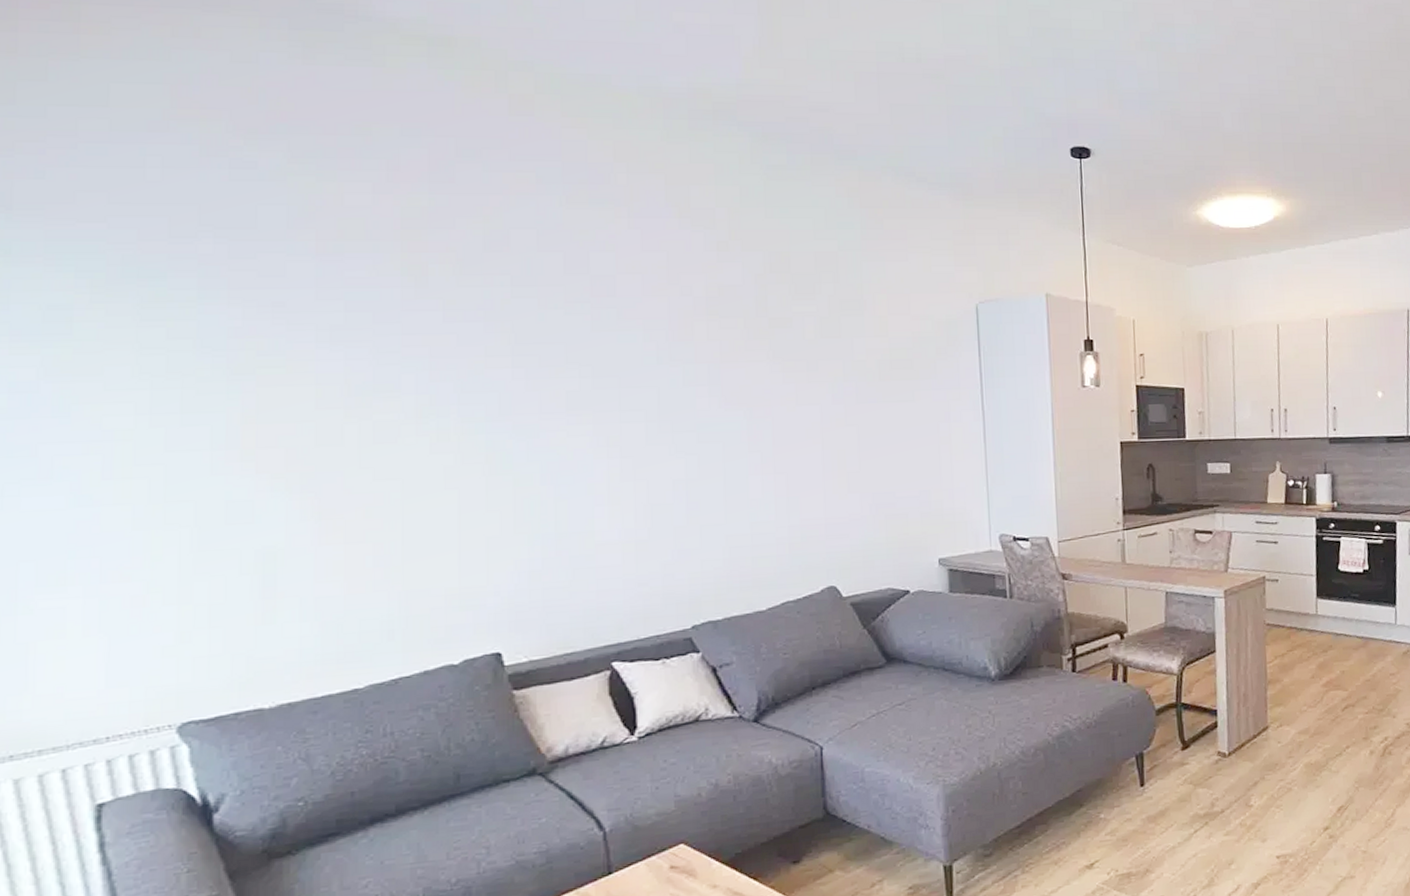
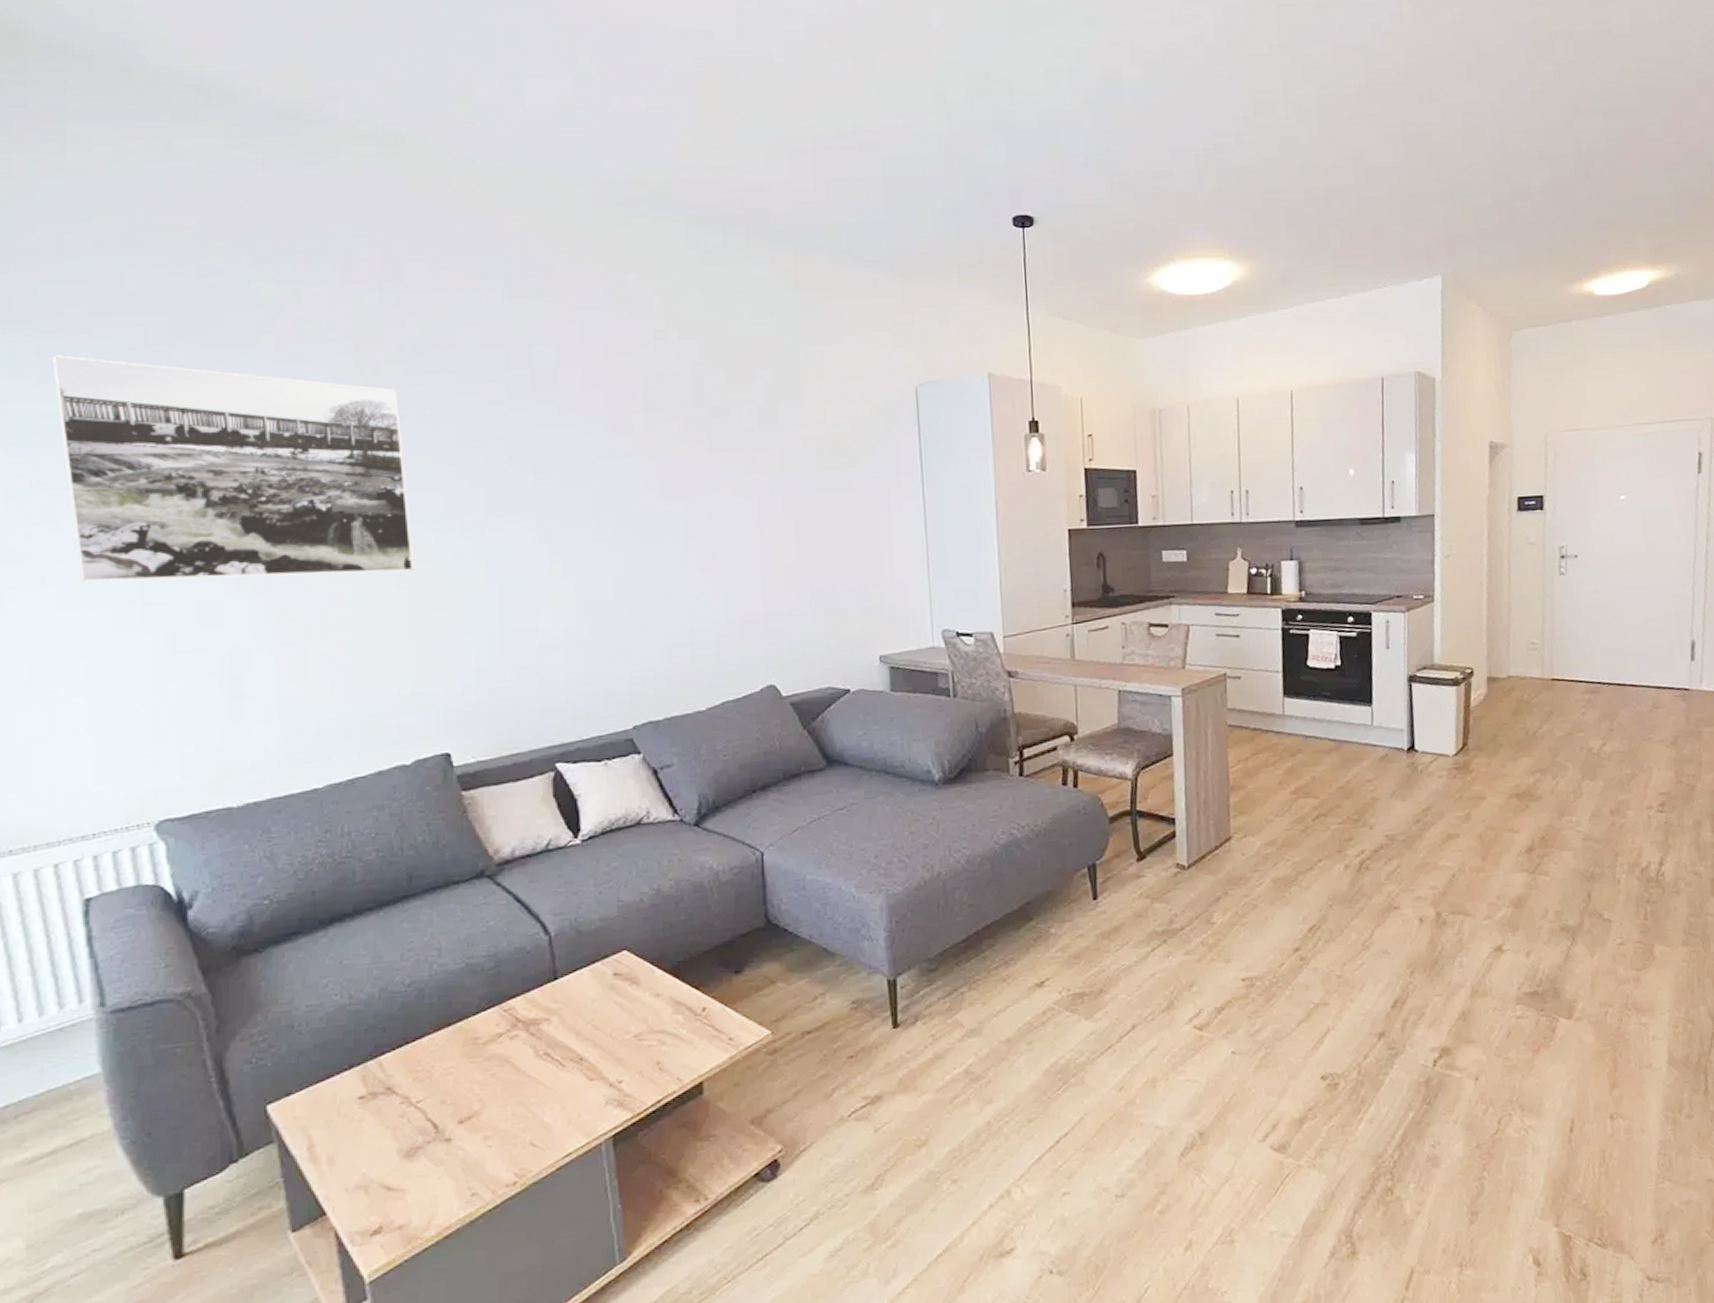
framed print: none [63,243,465,478] -> present [52,355,415,582]

